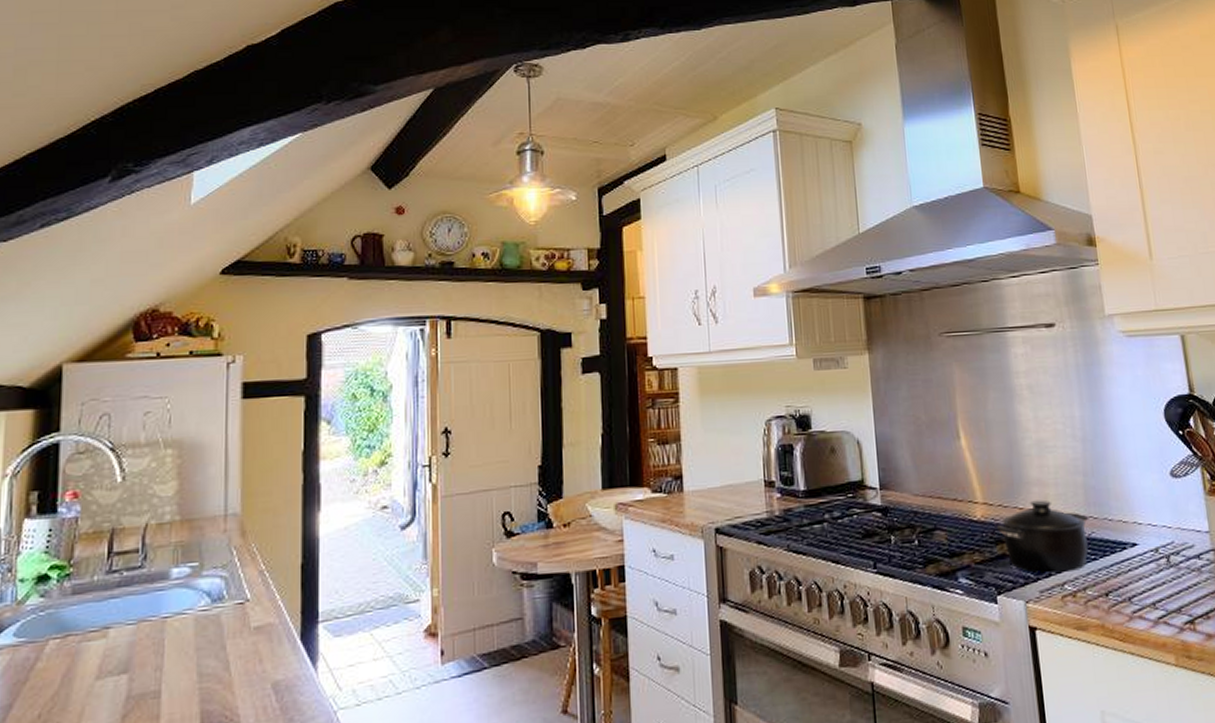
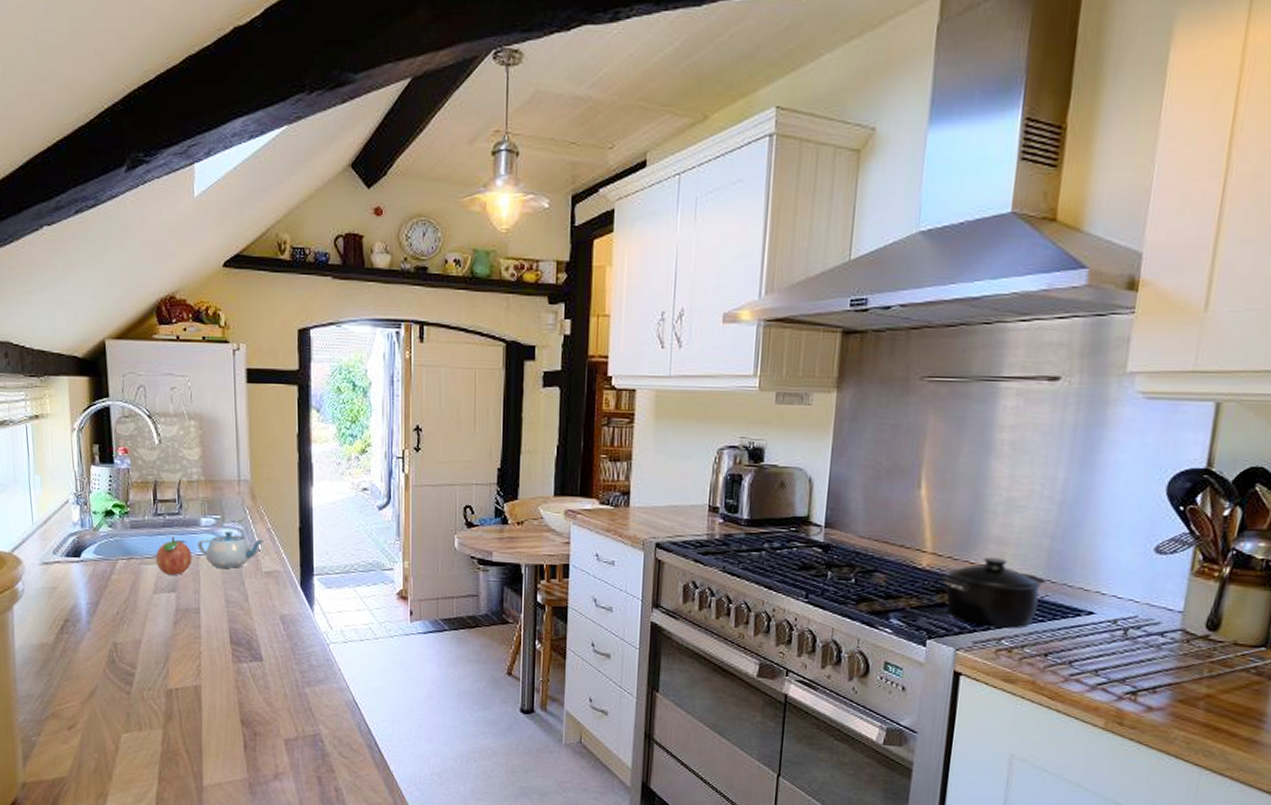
fruit: none [102,597,156,651] -> present [155,536,193,575]
teapot: none [164,580,255,631] -> present [197,530,264,568]

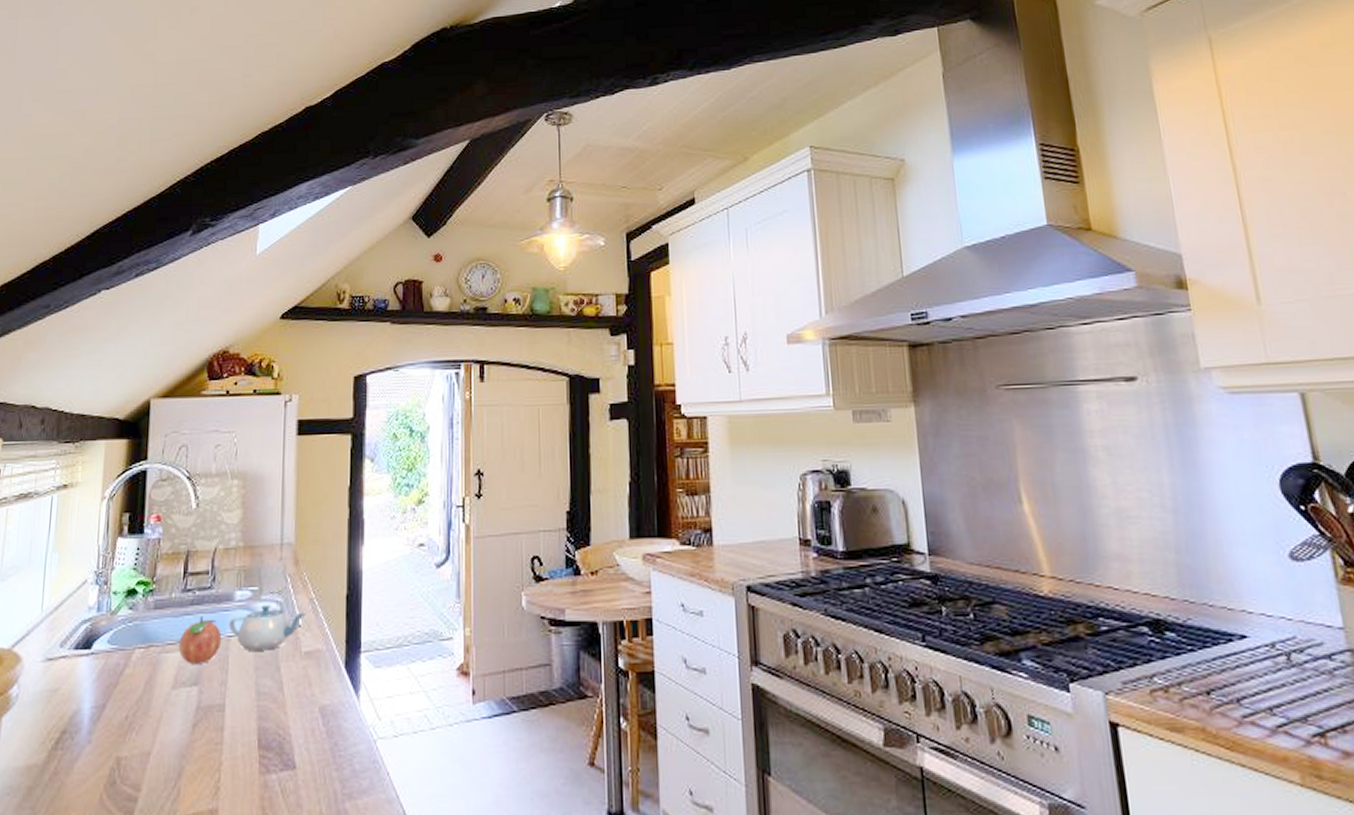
saucepan: present [940,557,1046,630] -> none [1067,577,1184,664]

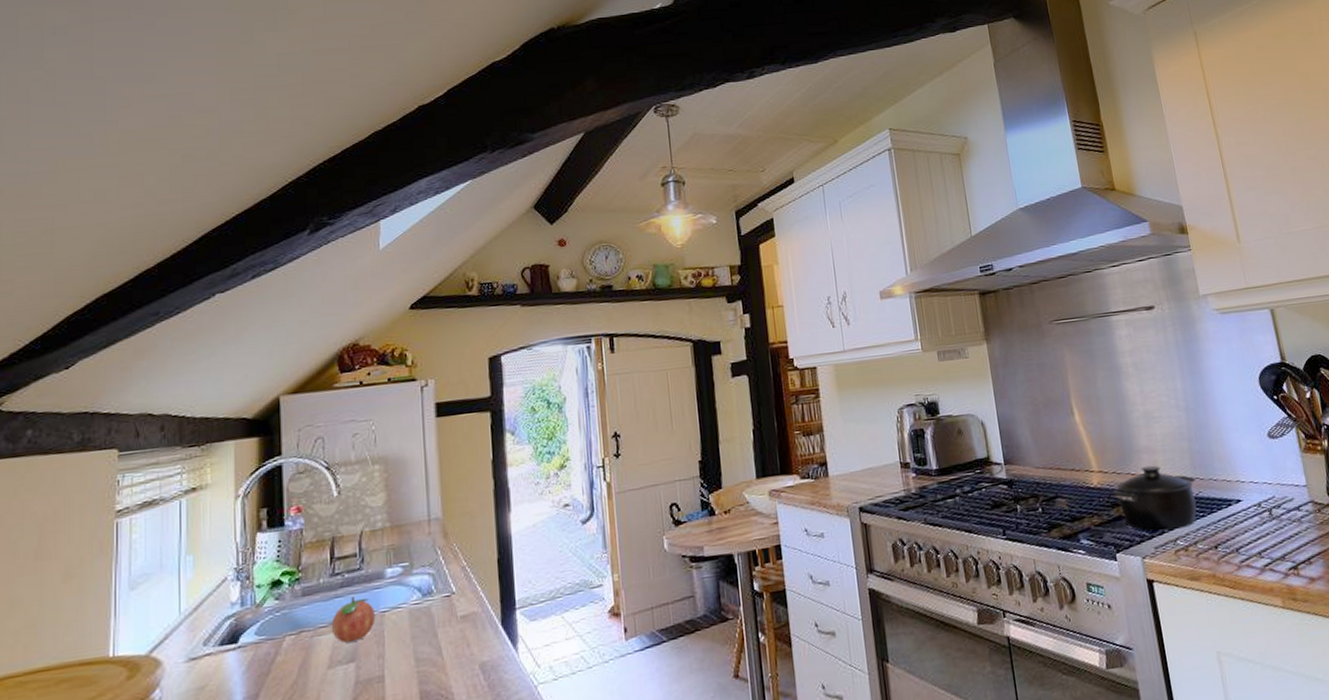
teapot: present [229,604,306,651] -> none [381,577,459,623]
saucepan: none [1067,577,1184,664] -> present [1111,465,1197,531]

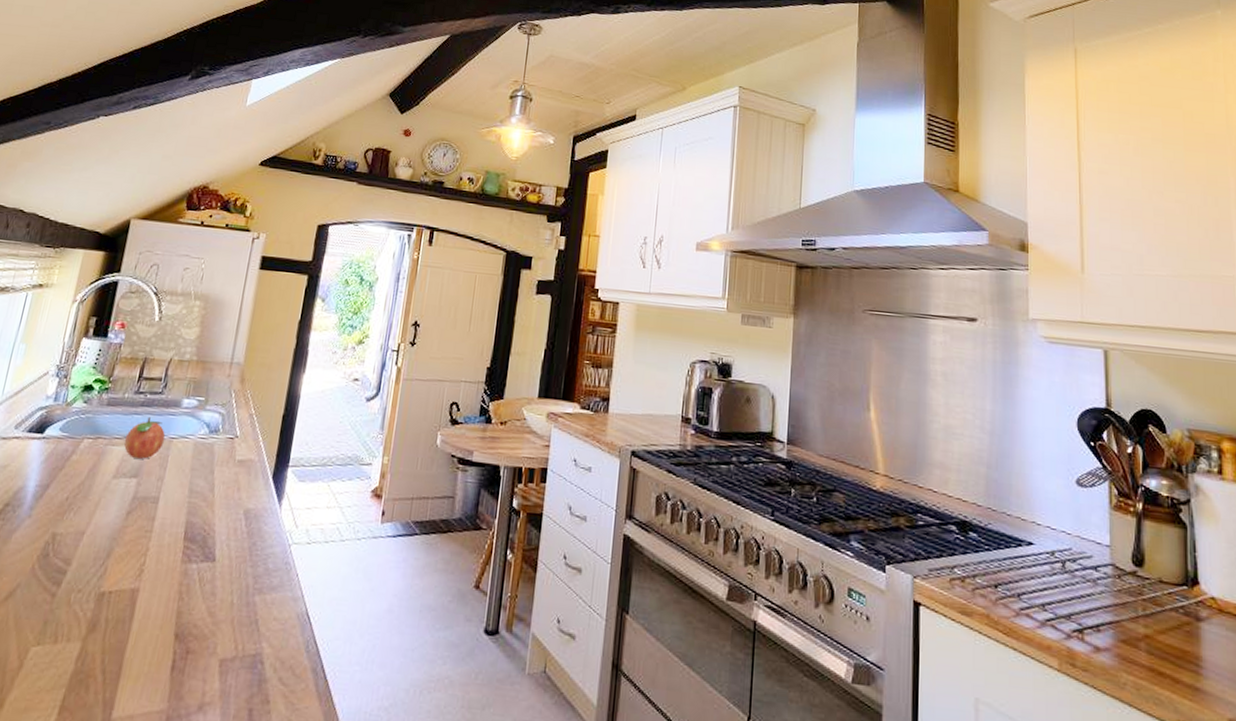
saucepan: present [1111,465,1197,531] -> none [894,481,987,558]

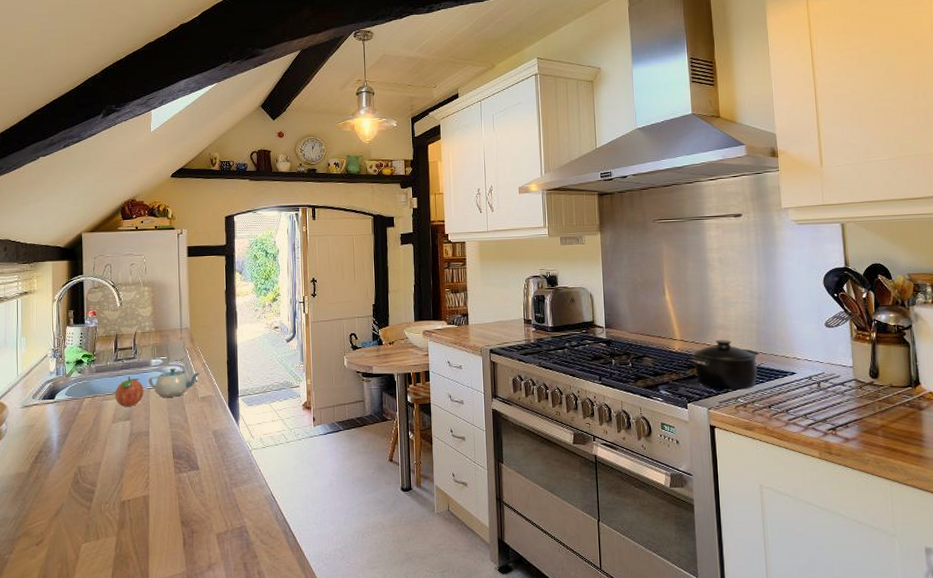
teapot: none [173,413,245,455] -> present [148,367,200,397]
saucepan: none [894,481,987,558] -> present [689,339,760,391]

